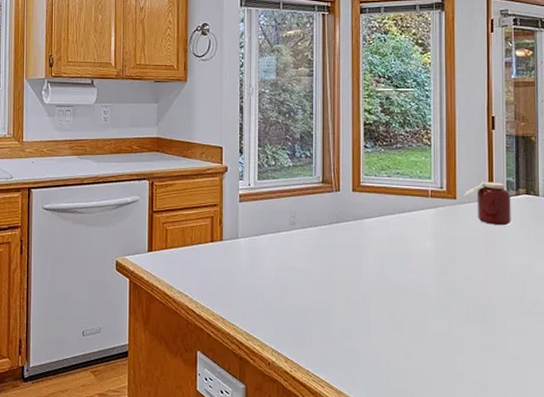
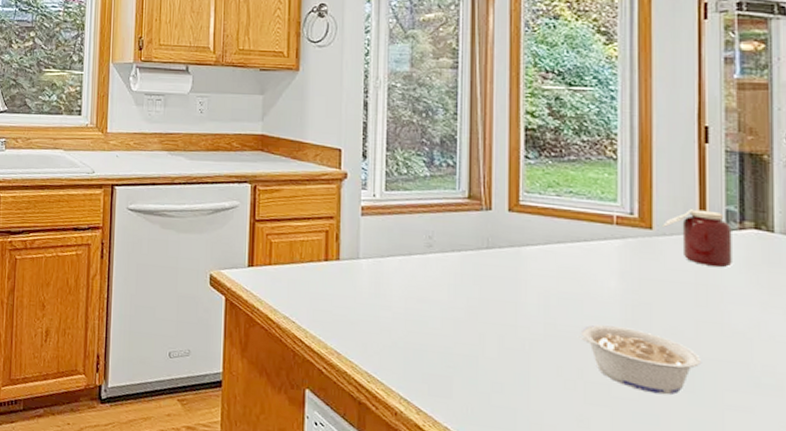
legume: none [405,277,490,328] -> present [579,324,701,395]

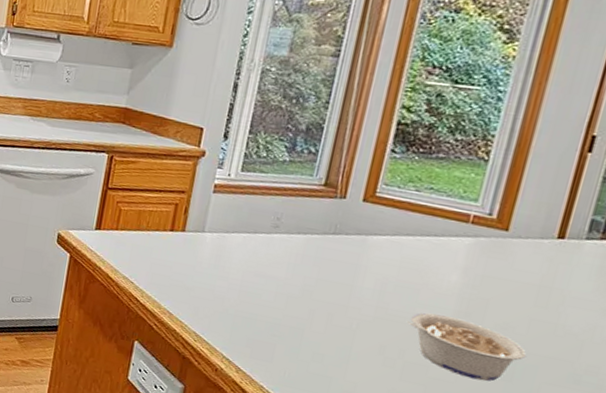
jar: present [662,208,732,267] -> none [519,214,593,273]

